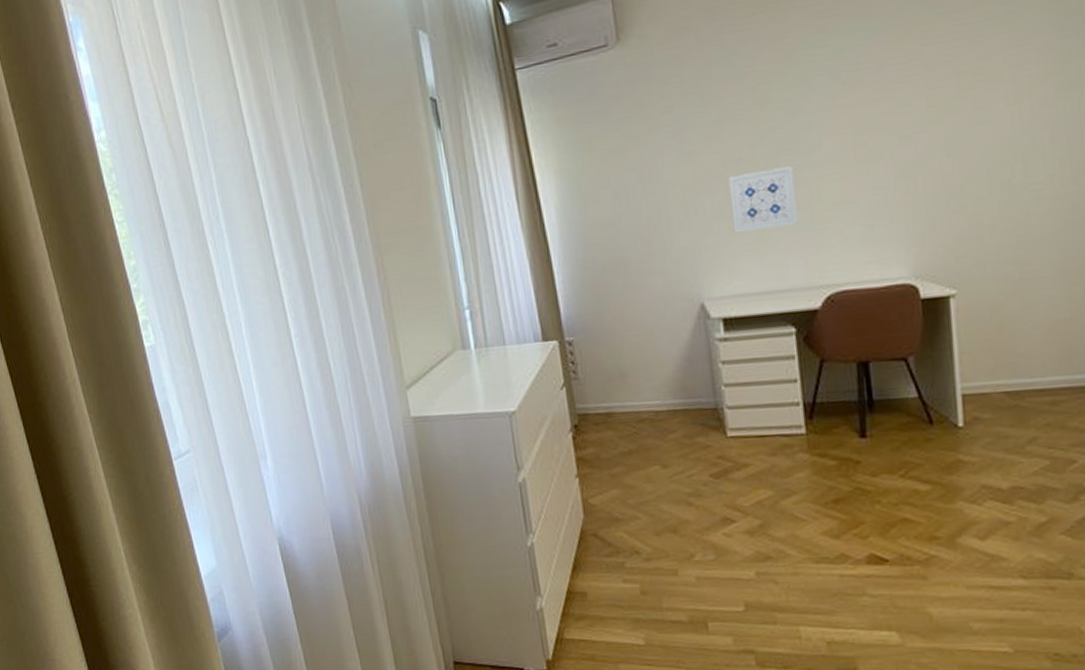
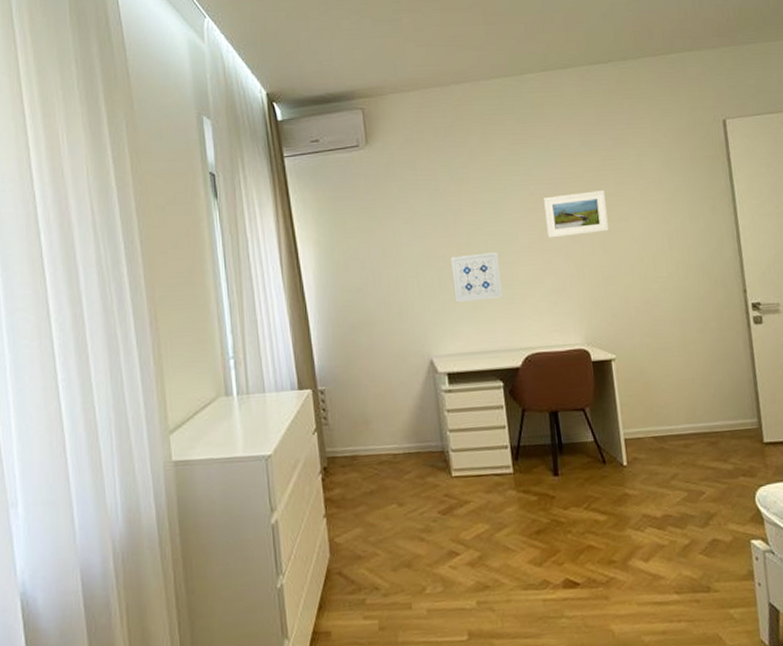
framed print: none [861,69,957,142] -> present [544,190,609,238]

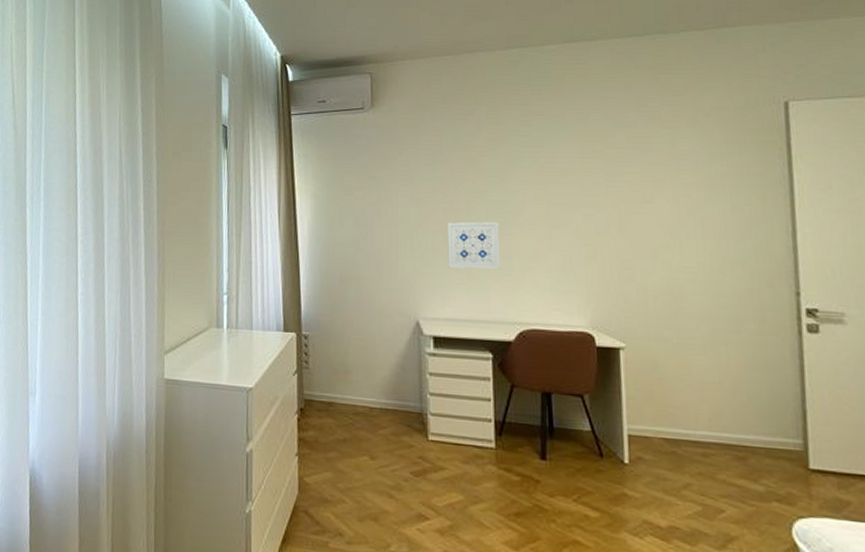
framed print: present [544,190,609,238] -> none [554,168,629,214]

